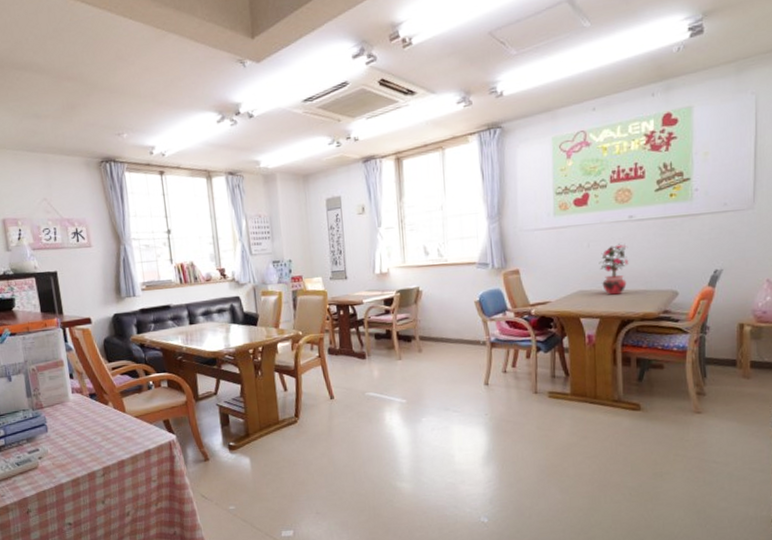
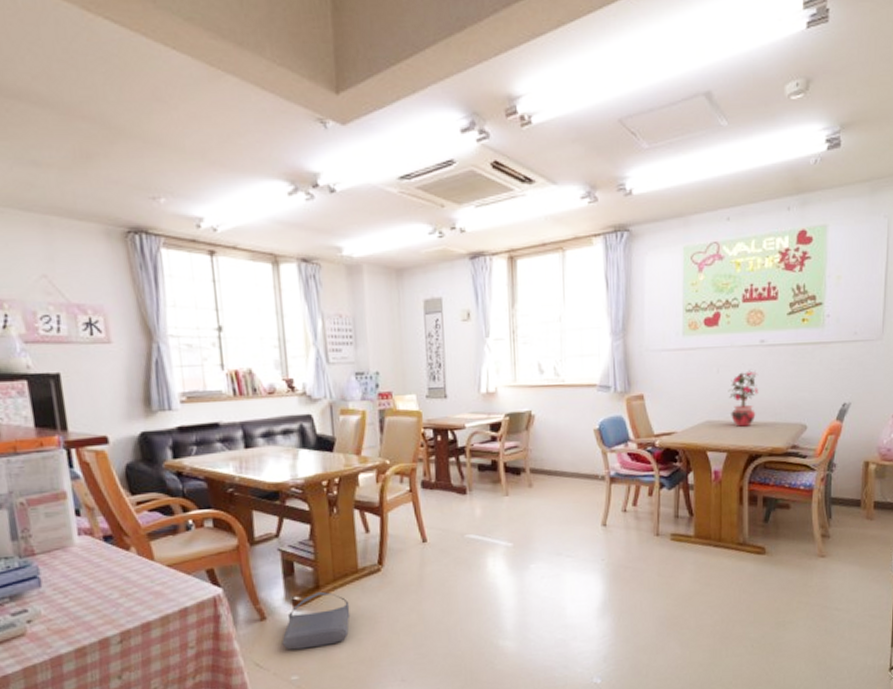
bag: none [221,438,274,485] -> present [282,591,351,650]

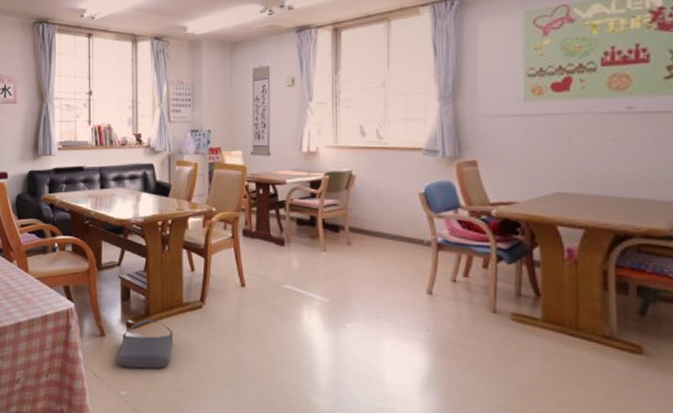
potted flower: present [728,370,759,428] -> none [584,139,627,203]

